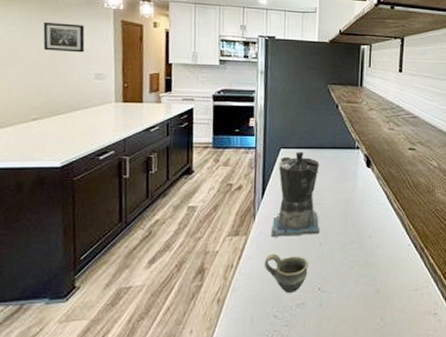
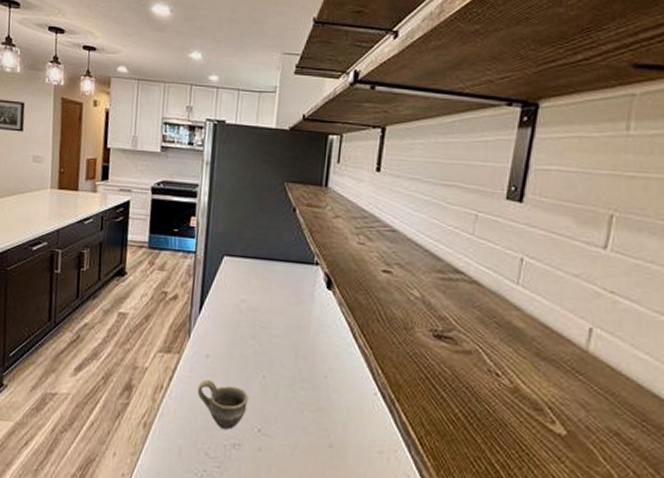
coffee maker: present [270,151,320,237] -> none [206,261,269,364]

